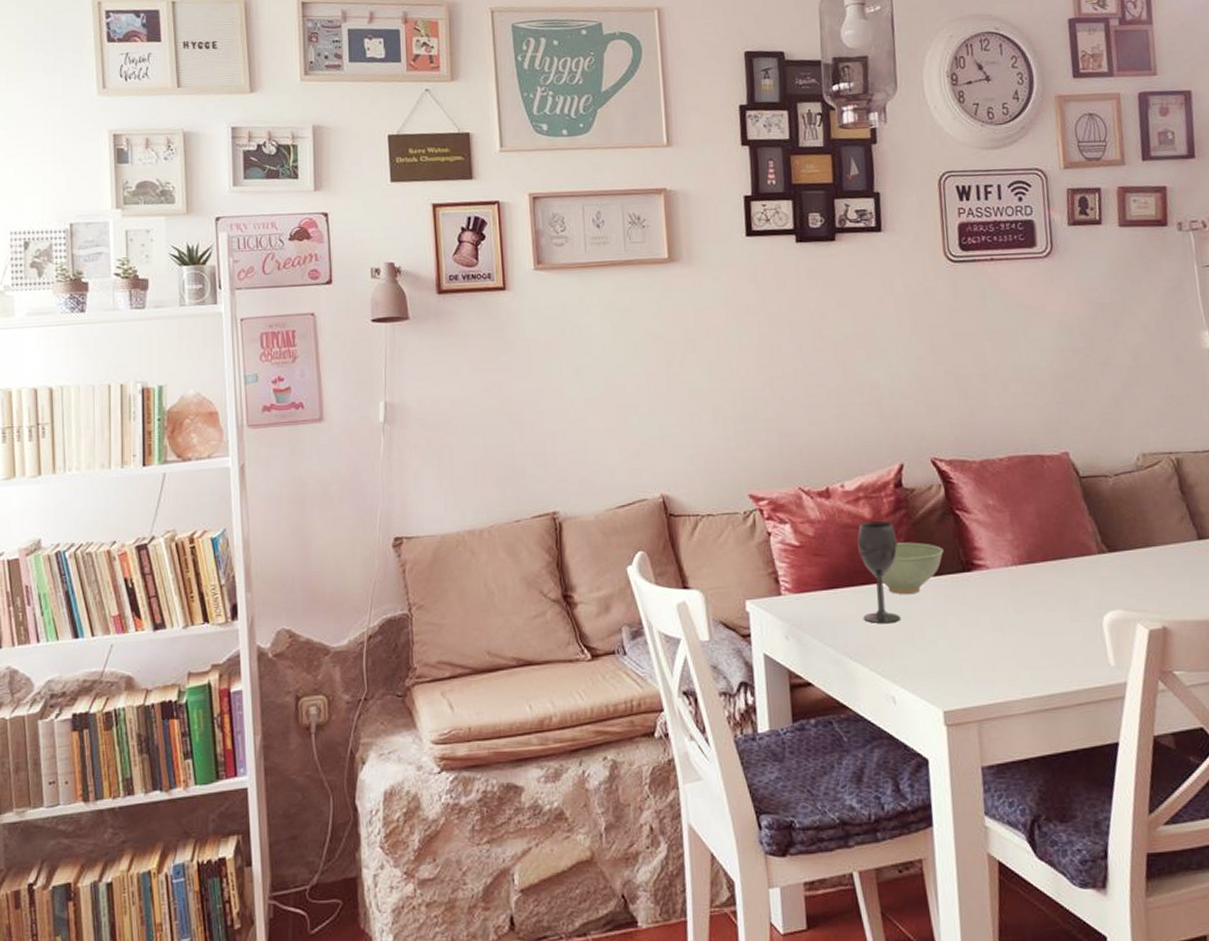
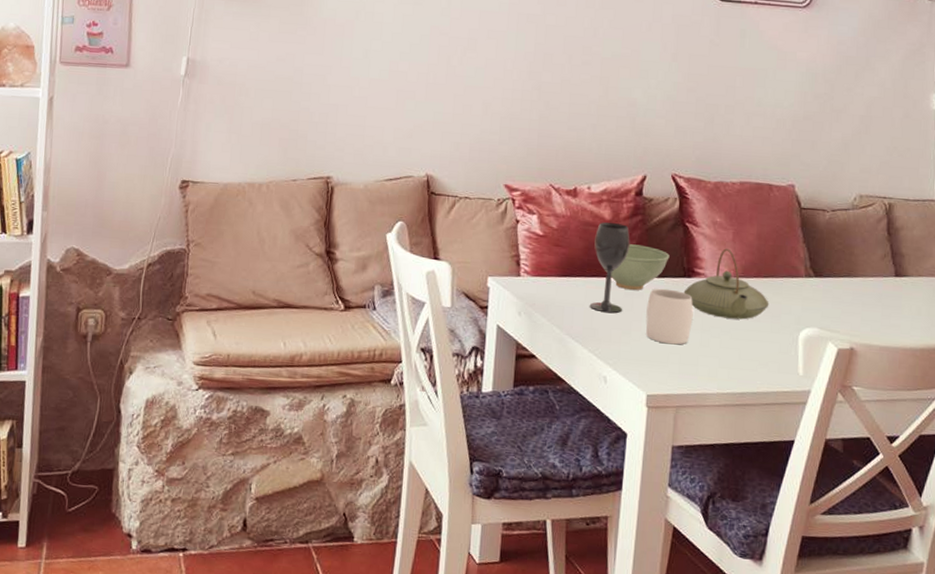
mug: none [927,587,982,650] -> present [645,288,694,345]
teapot: none [965,533,1064,613] -> present [683,248,769,320]

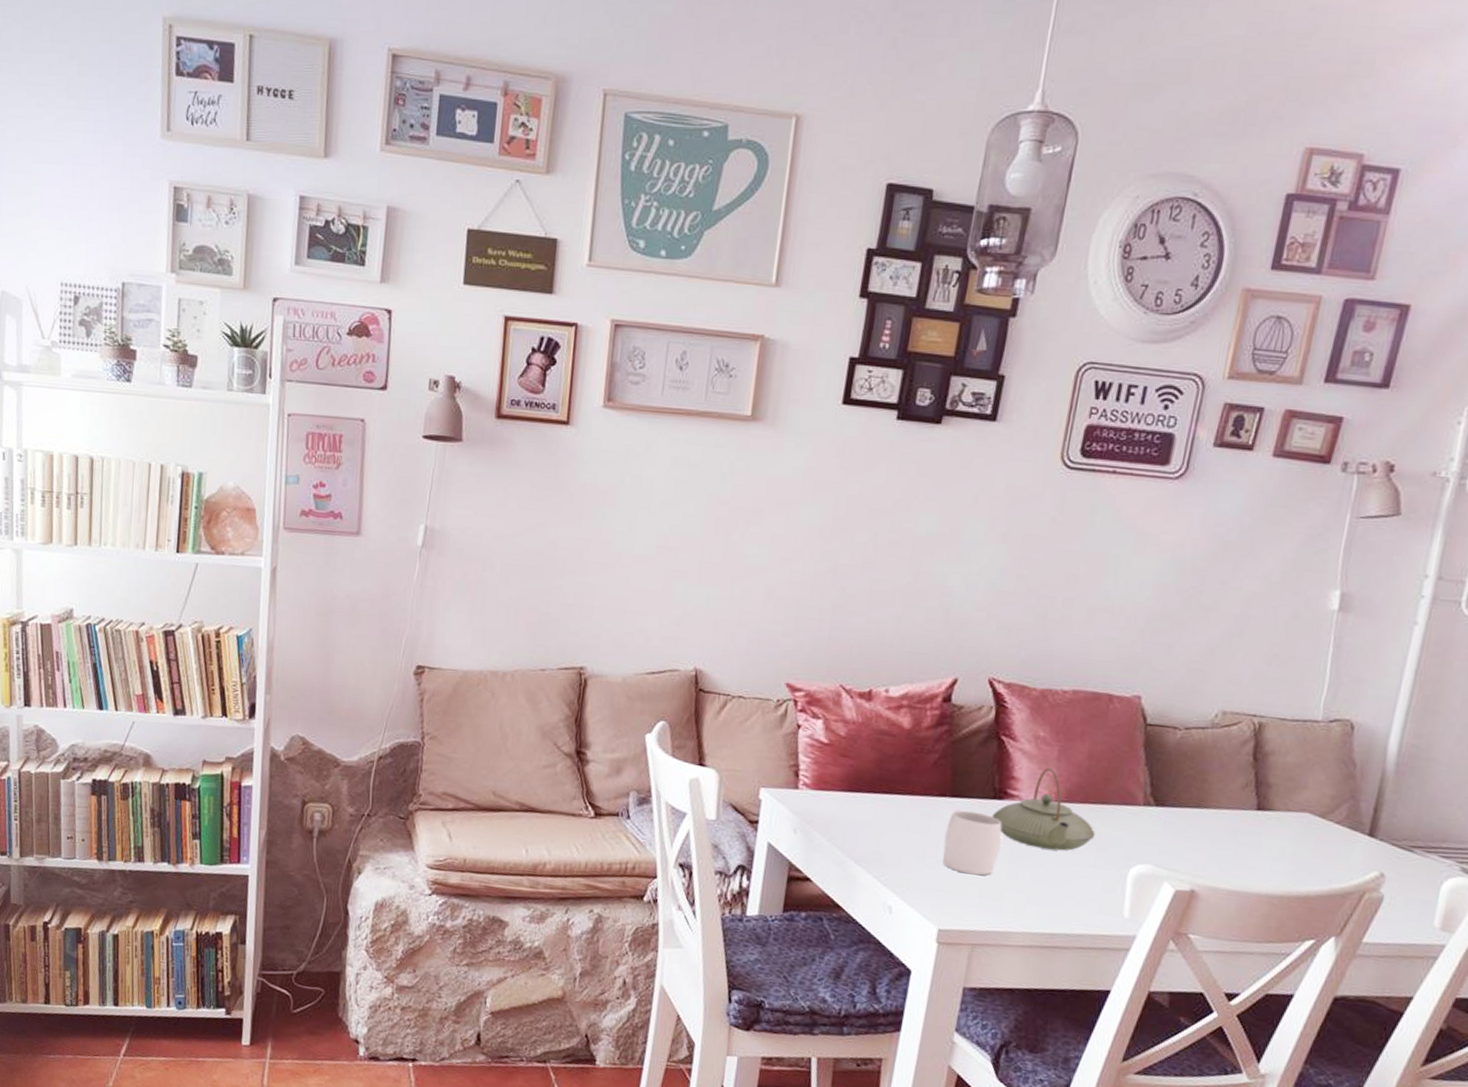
wine glass: present [589,222,630,313] -> none [877,731,933,836]
bowl: present [603,244,670,290] -> none [896,758,979,811]

